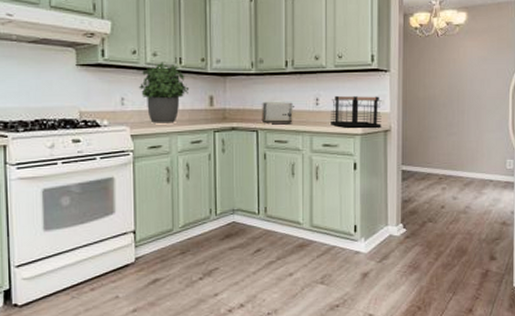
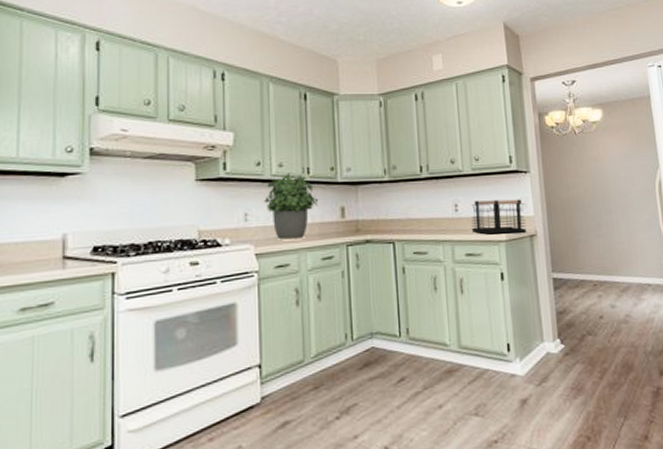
toaster: present [261,102,294,124] -> none [396,209,432,234]

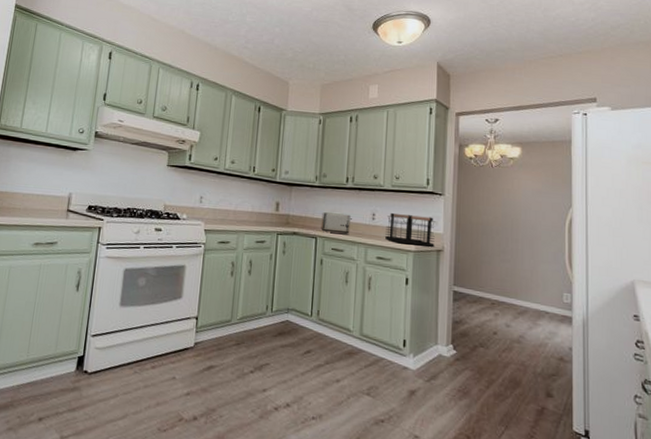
potted plant: present [263,172,319,240] -> none [216,169,260,223]
toaster: none [396,209,432,234] -> present [321,212,352,234]

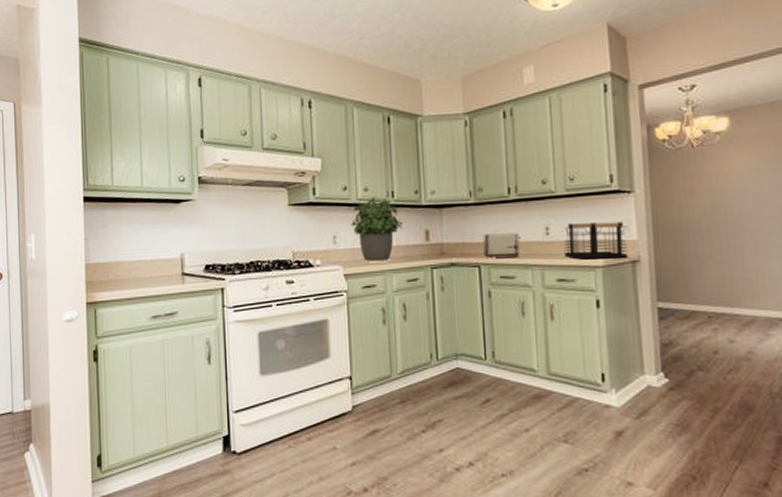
potted plant: none [216,169,260,223] -> present [350,196,403,262]

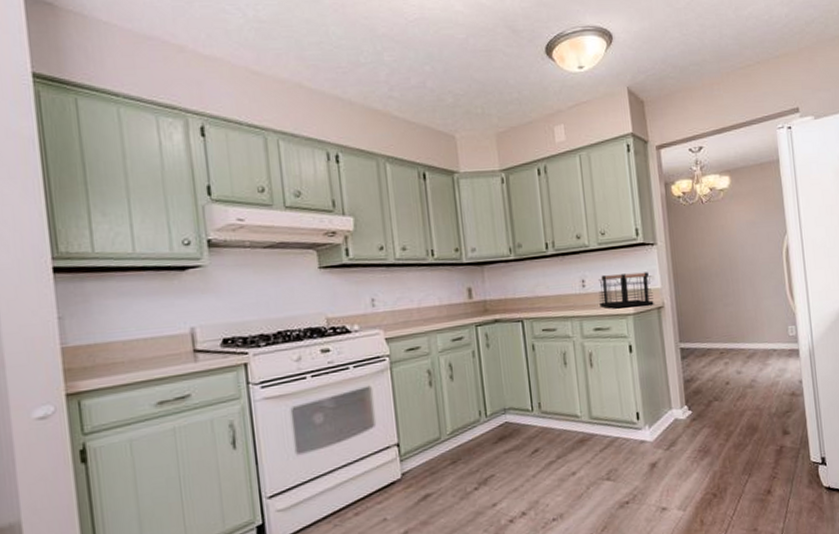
potted plant: present [350,196,403,262] -> none [389,256,445,324]
toaster: present [482,233,521,258] -> none [524,286,560,312]

